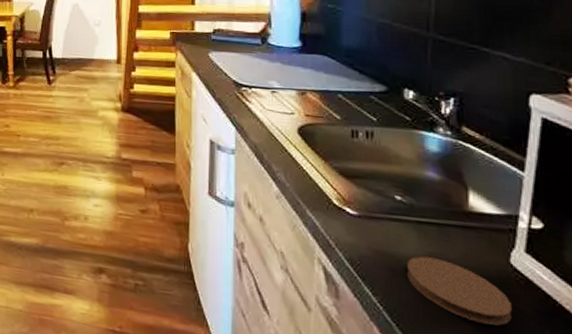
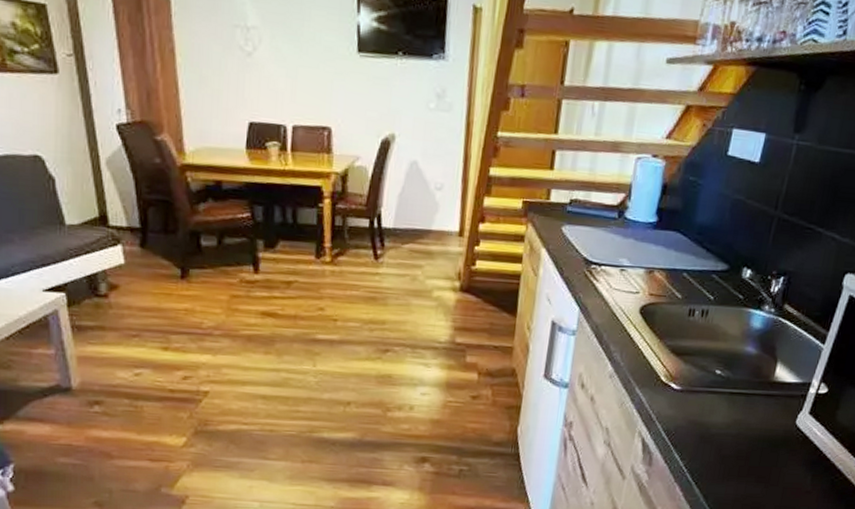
coaster: present [406,256,513,326] -> none [711,423,789,476]

